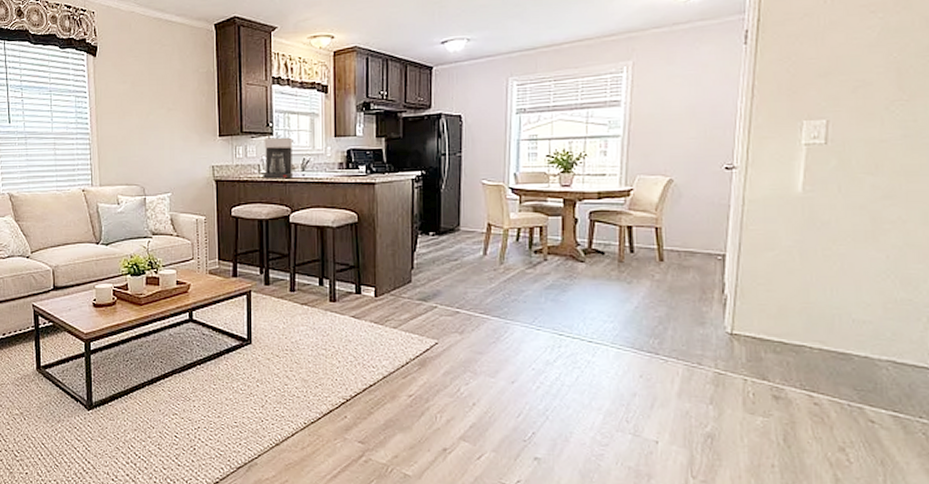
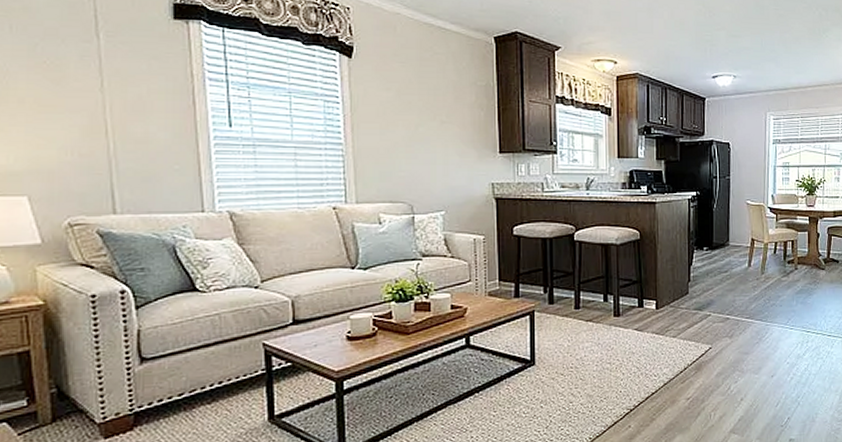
coffee maker: present [263,137,294,179] -> none [546,156,578,198]

